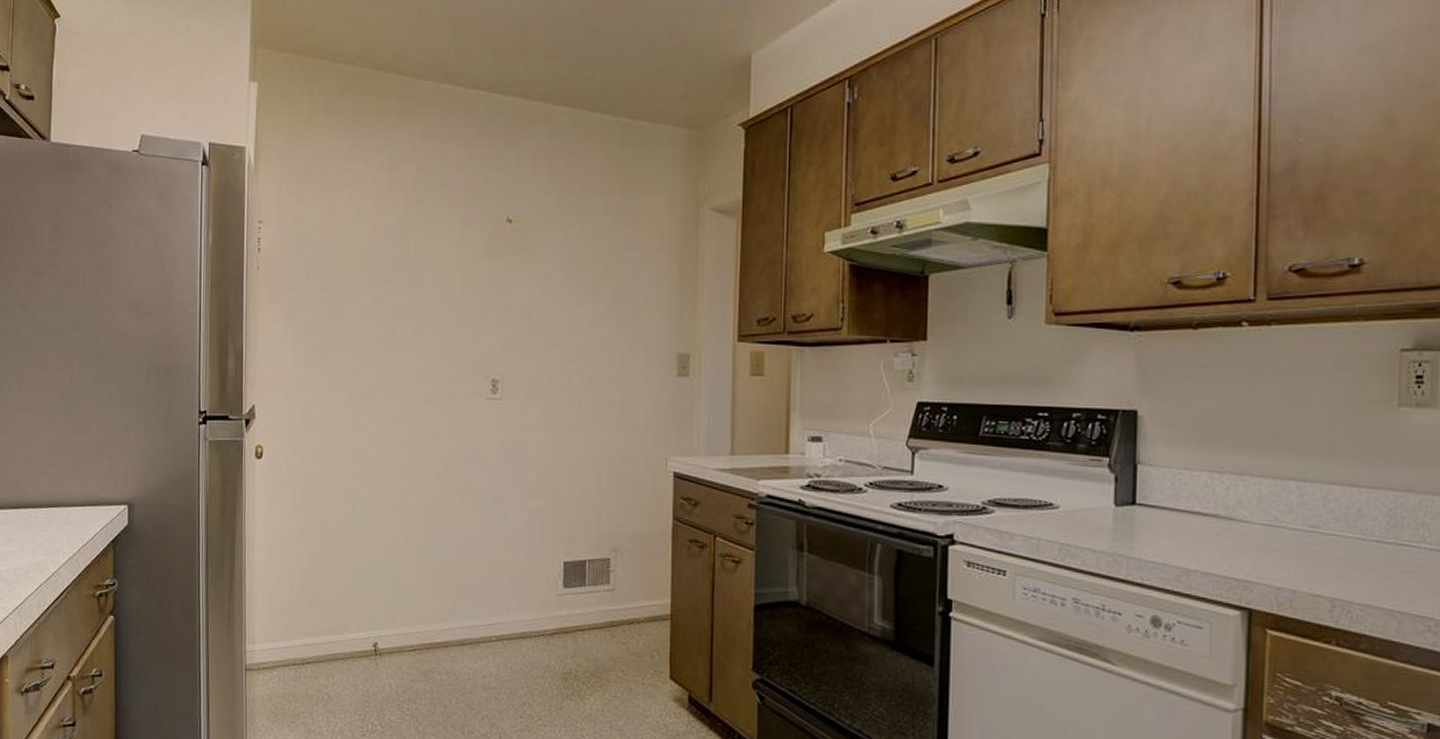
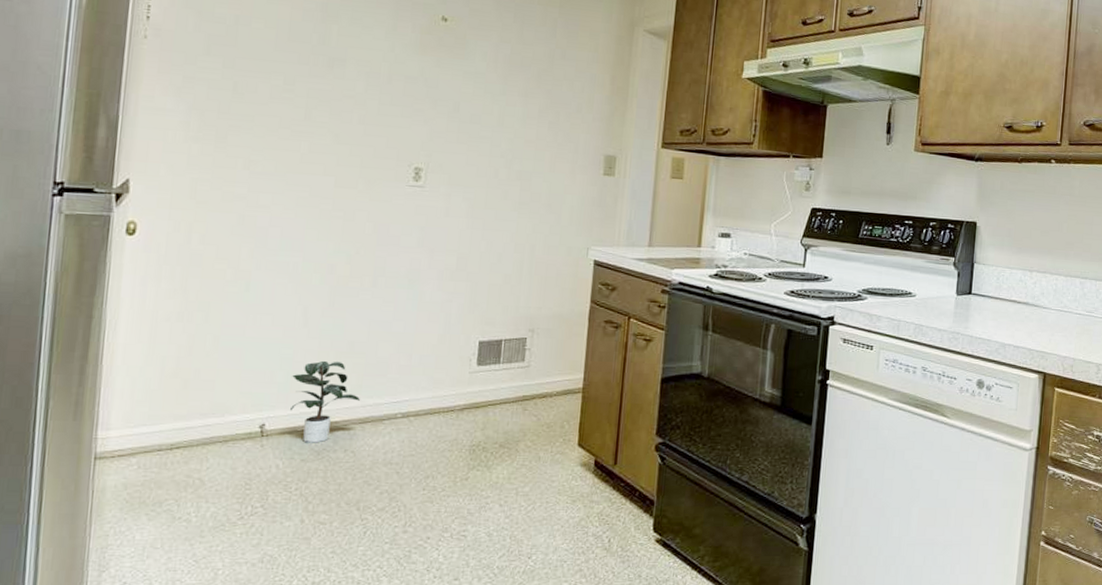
potted plant: none [397,581,457,664] -> present [290,361,360,443]

